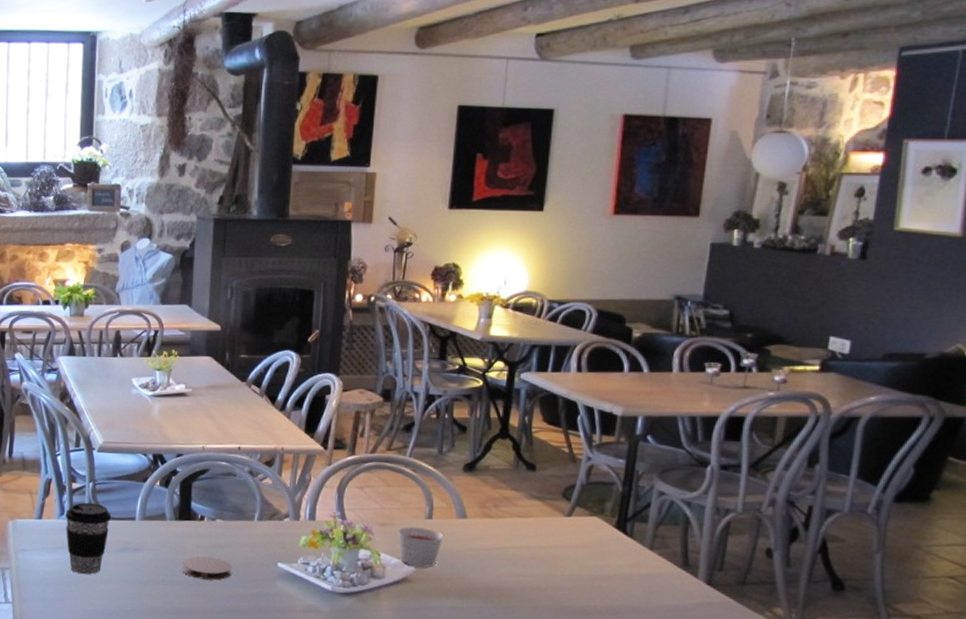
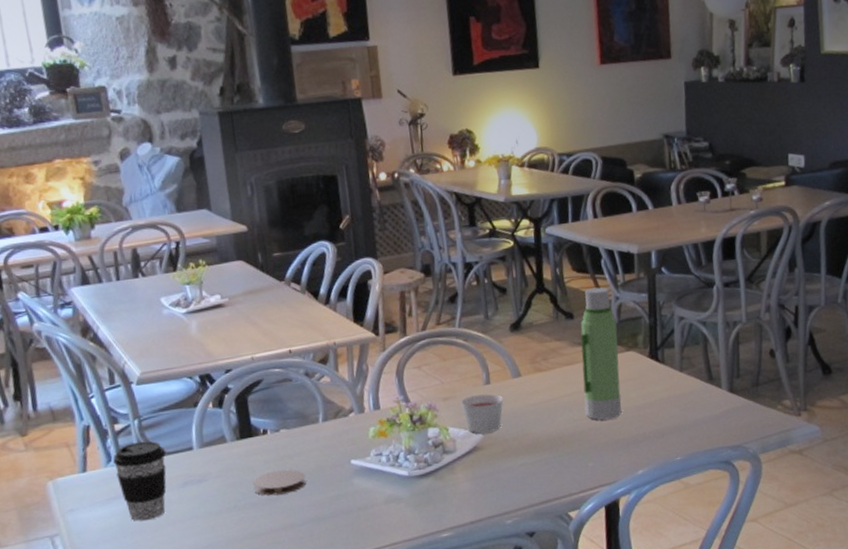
water bottle: none [531,443,584,583] -> present [580,287,622,420]

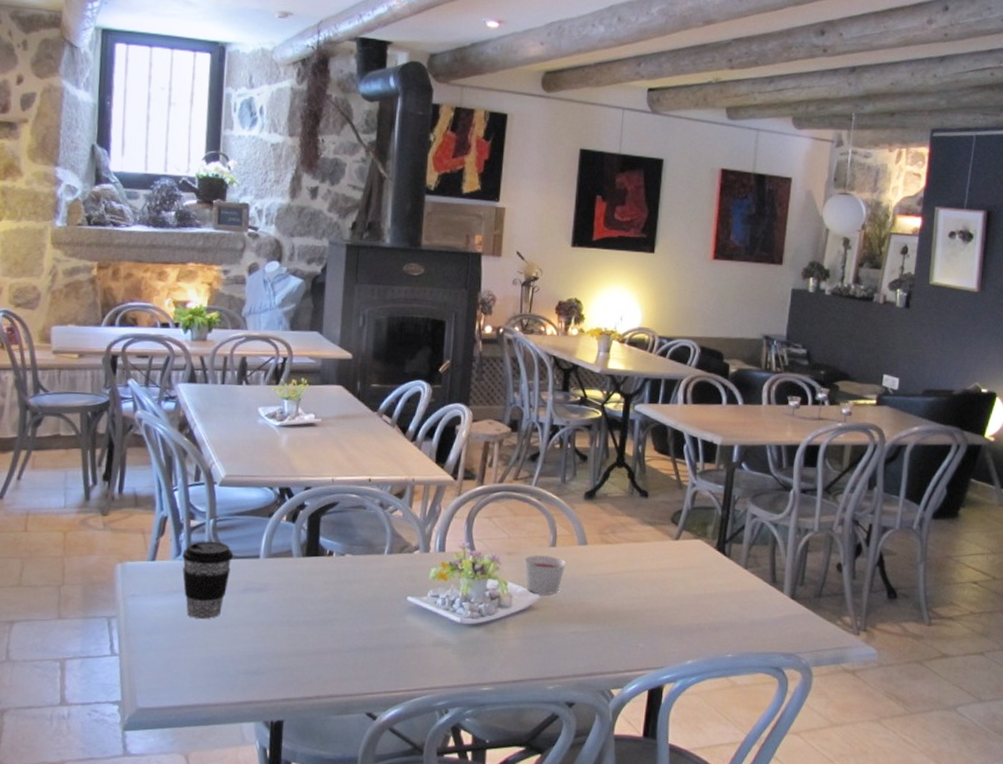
coaster: present [252,469,307,496] -> none [309,593,361,618]
water bottle: present [580,287,622,420] -> none [644,471,689,604]

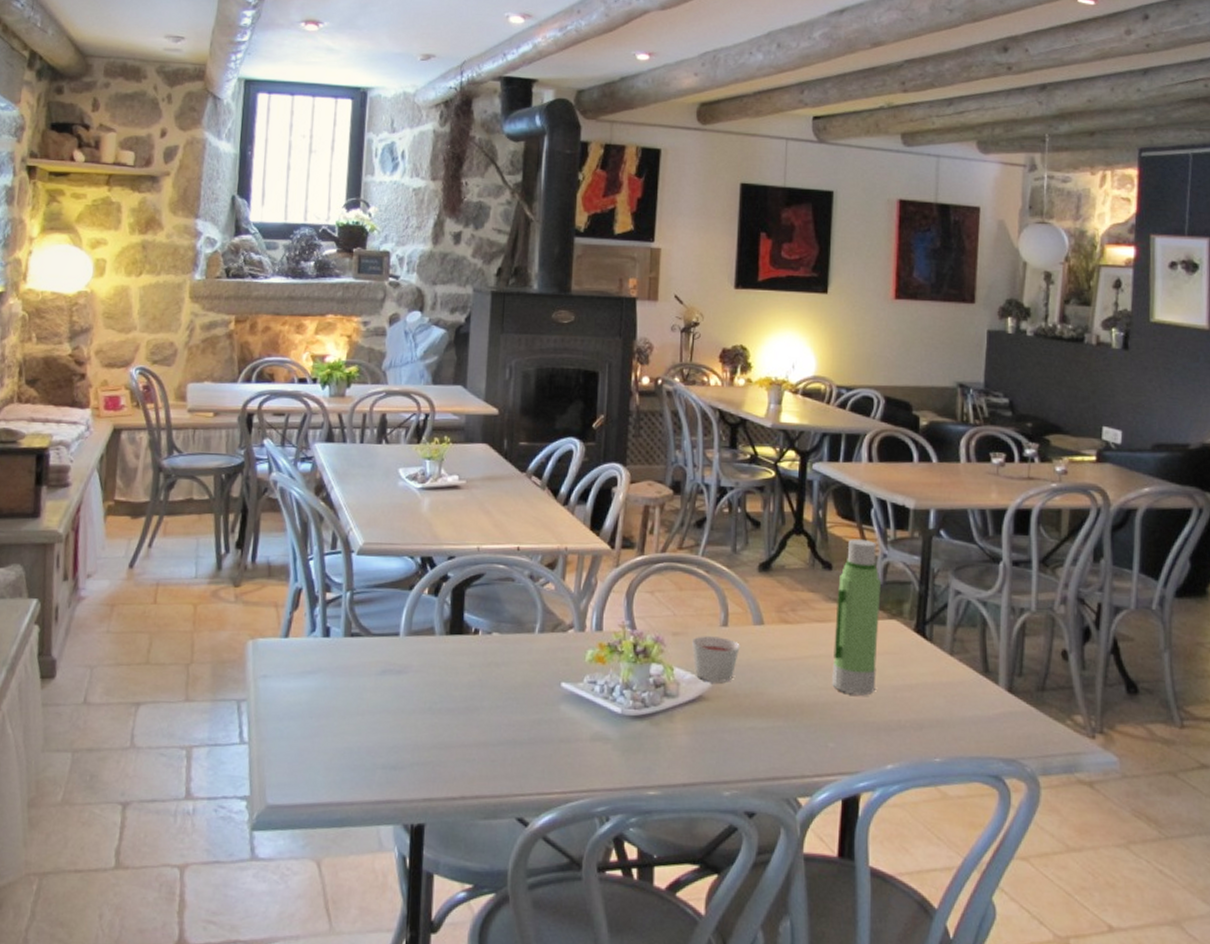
coffee cup: present [182,541,234,619] -> none [317,615,372,704]
water bottle: none [644,471,689,604] -> present [832,539,881,696]

